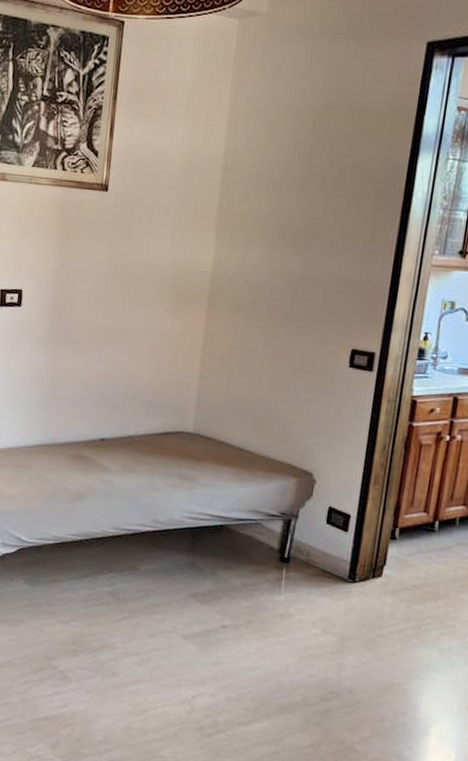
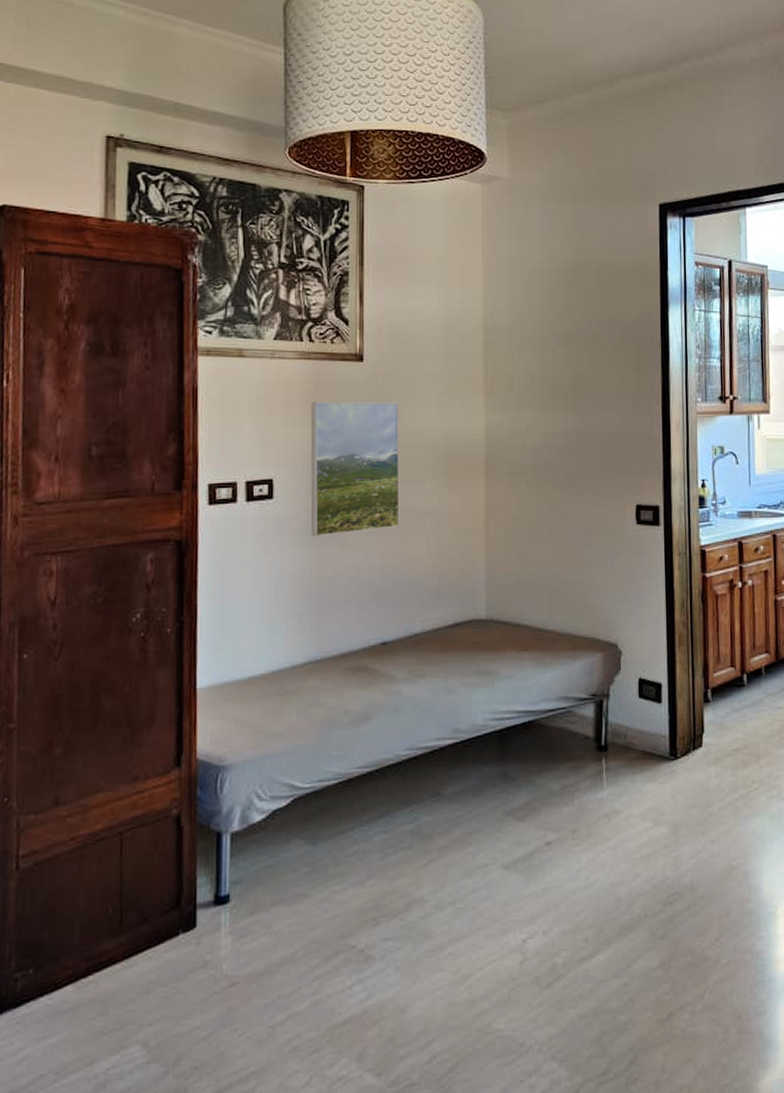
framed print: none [50,225,136,343] -> present [310,402,400,537]

